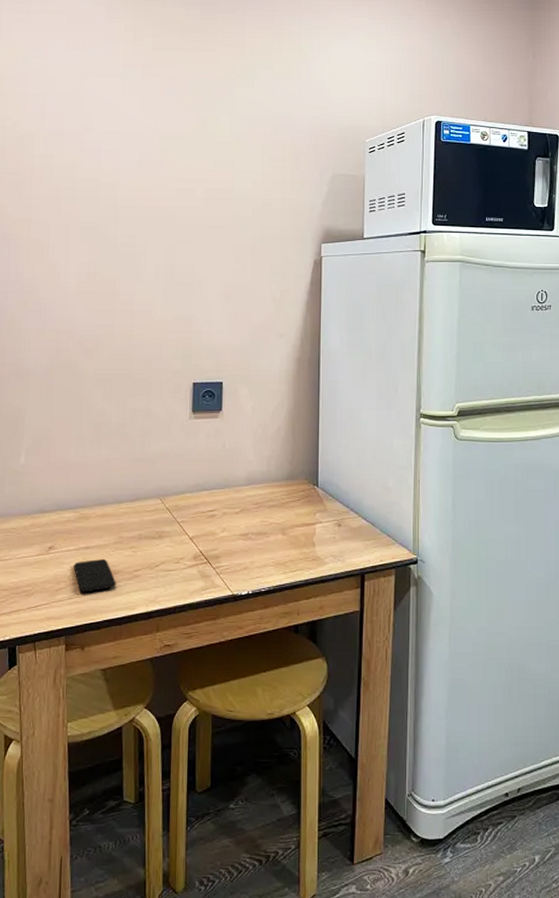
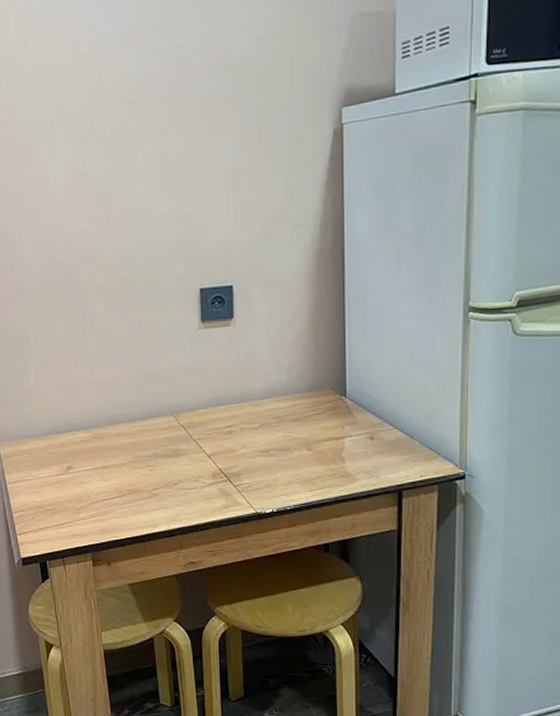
smartphone: present [74,558,116,591] -> none [93,477,136,510]

